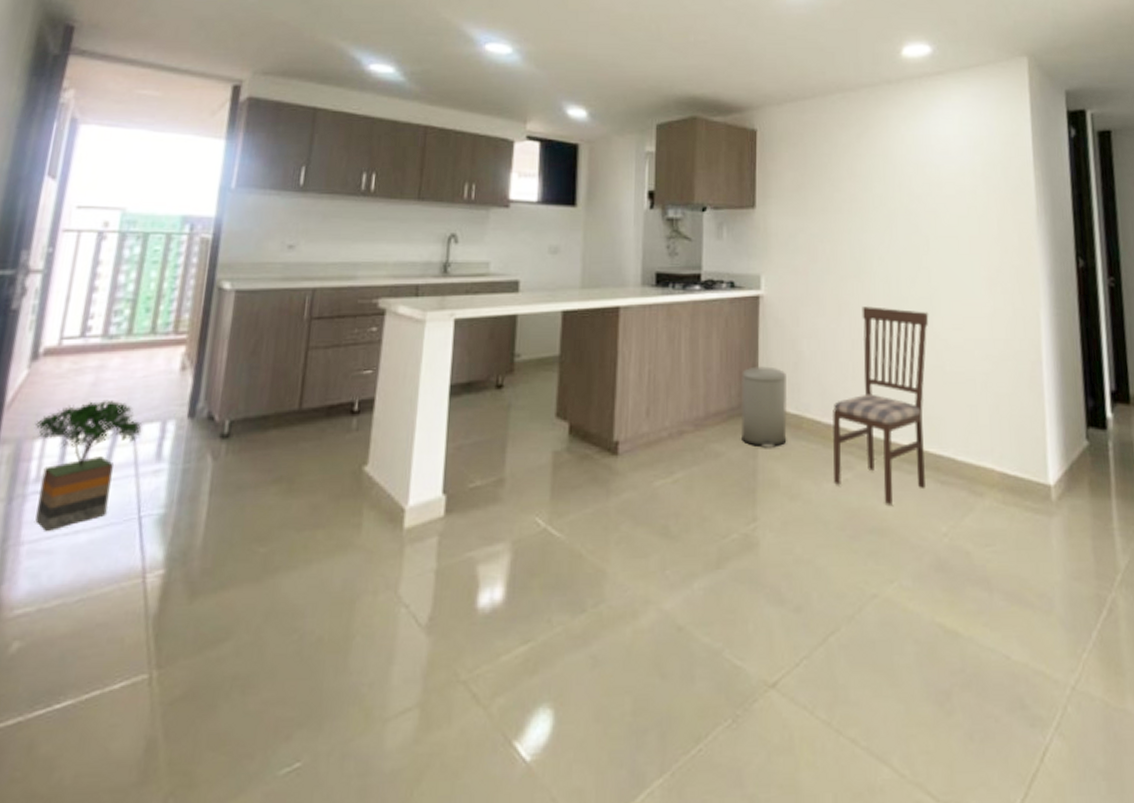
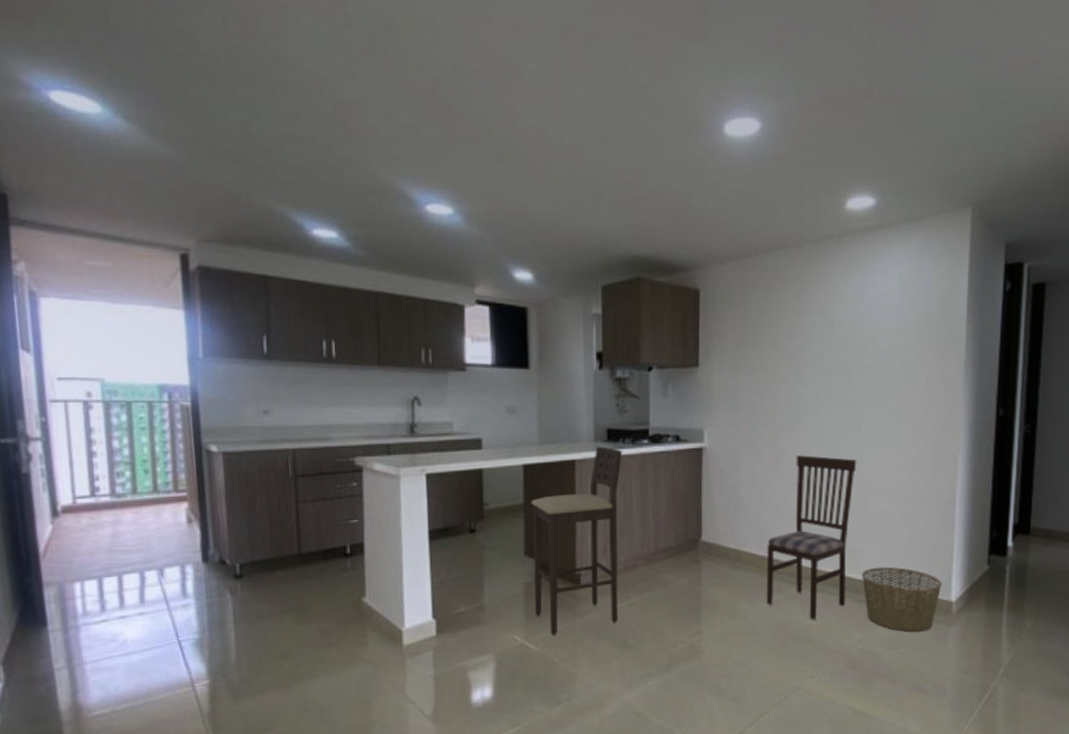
potted tree: present [34,399,142,531] -> none [70,549,165,653]
bar stool: none [563,292,672,518] -> present [531,446,623,635]
pedal bin: present [740,366,788,448] -> none [686,509,728,577]
basket: none [942,440,1037,525] -> present [861,566,942,633]

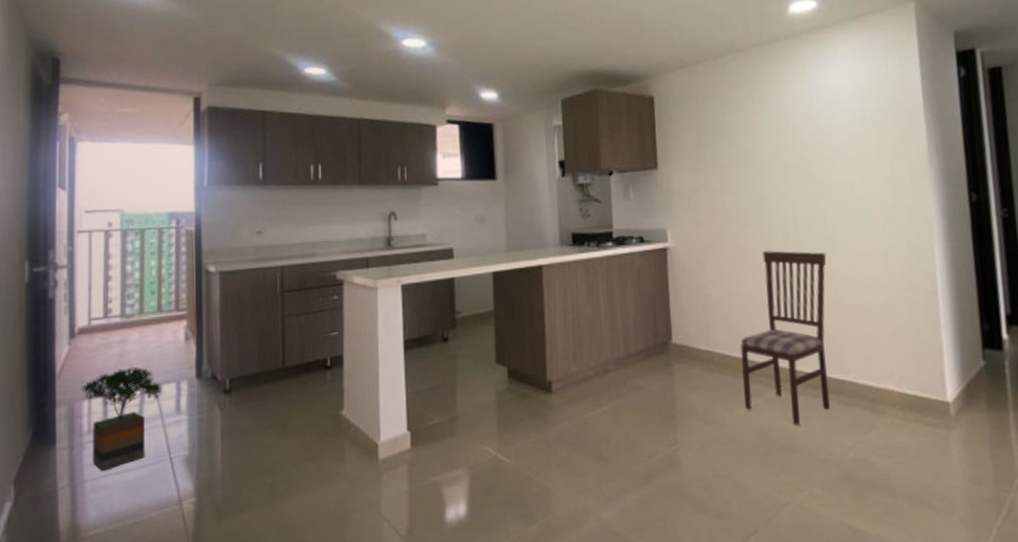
potted tree: none [70,549,165,653] -> present [80,366,162,471]
bar stool: present [531,446,623,635] -> none [500,251,591,446]
basket: present [861,566,942,633] -> none [844,365,935,439]

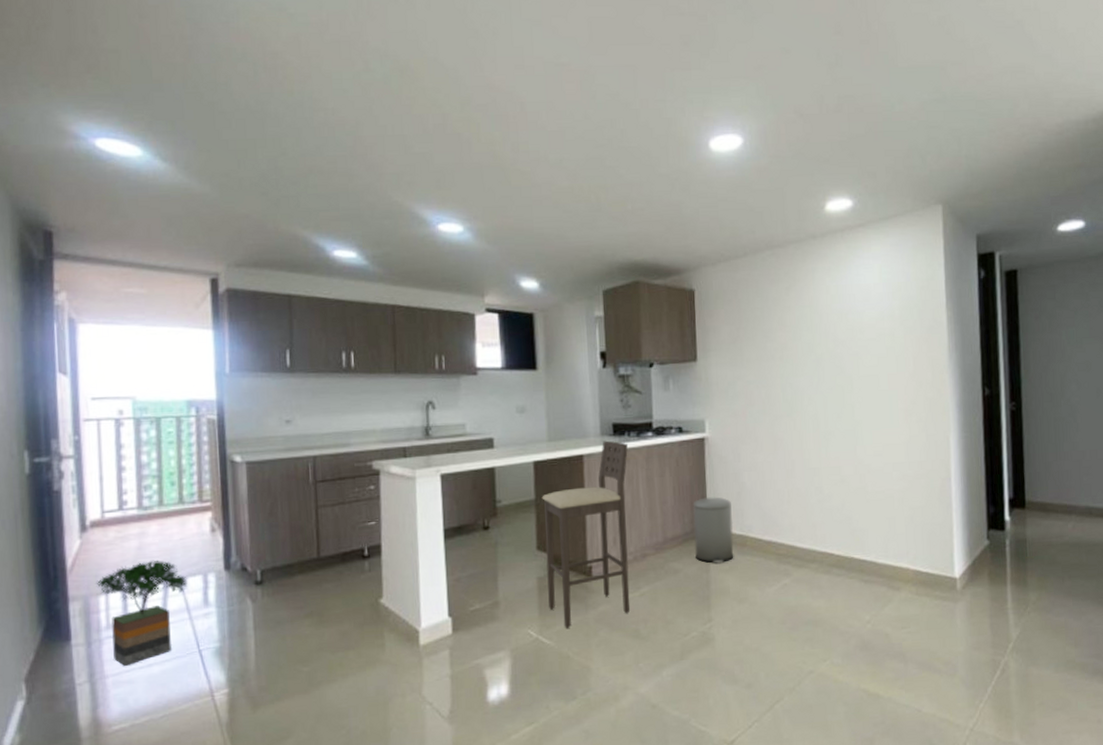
bar stool: none [500,251,591,446] -> present [542,440,630,628]
pedal bin: none [655,310,700,381] -> present [693,497,734,564]
dining chair: present [740,250,830,426] -> none [771,440,853,602]

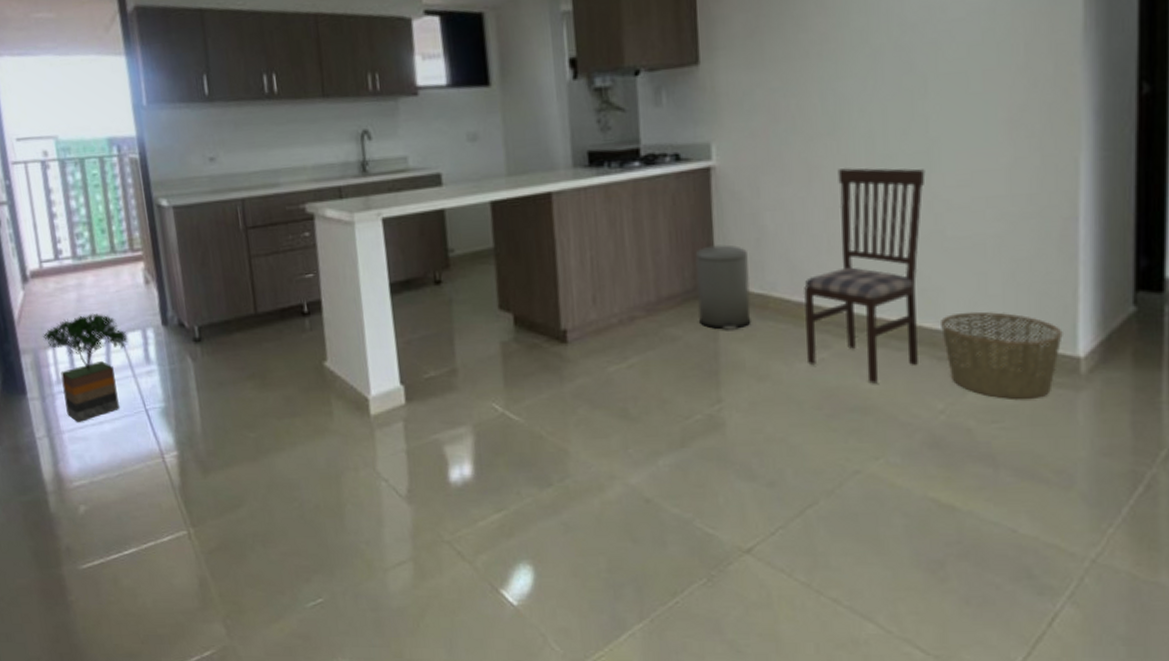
bar stool: present [542,440,630,628] -> none [502,173,616,403]
dining chair: none [771,440,853,602] -> present [803,168,926,384]
basket: none [865,546,945,611] -> present [939,311,1063,401]

